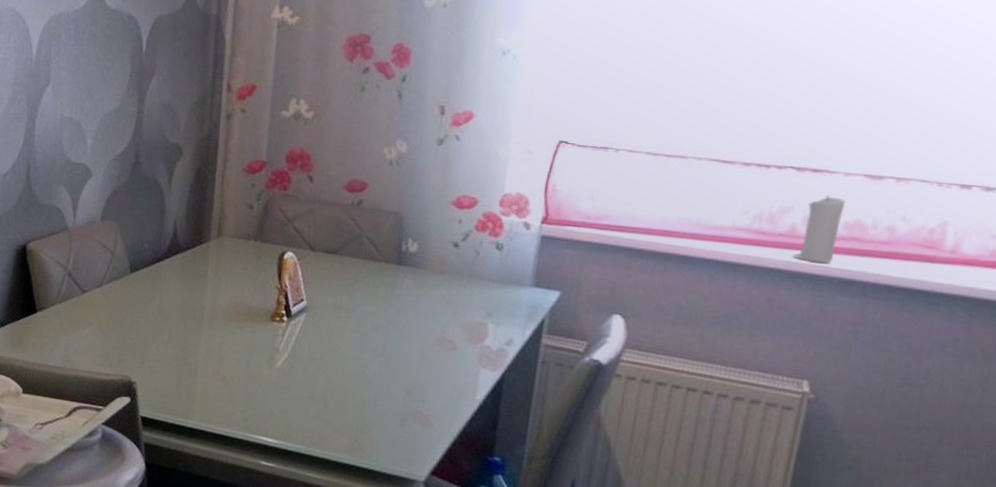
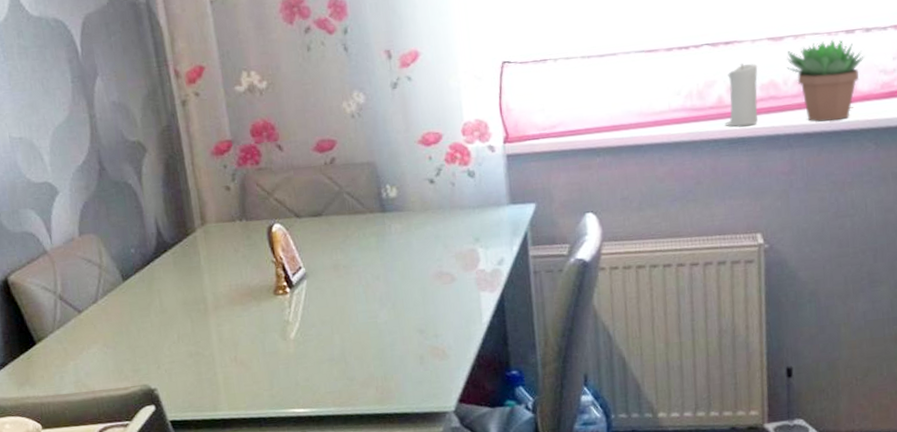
succulent plant: none [880,190,977,280] -> present [786,39,864,122]

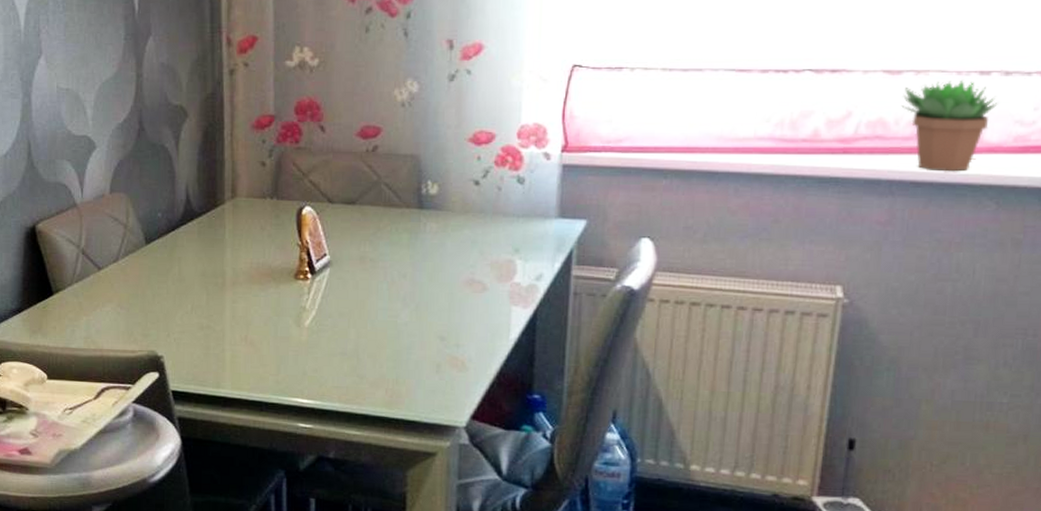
candle: present [724,63,758,127] -> none [817,95,867,166]

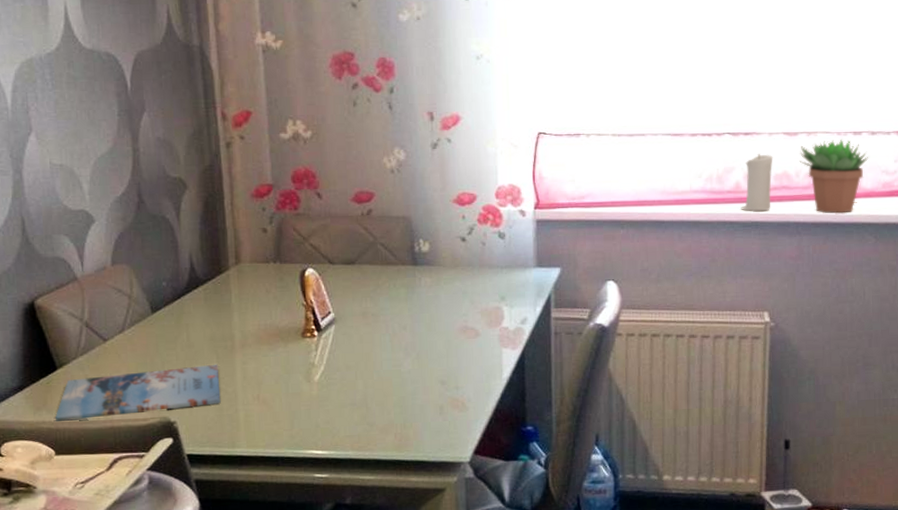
magazine: none [50,300,208,347] -> present [56,364,221,422]
candle: none [817,95,867,166] -> present [740,153,773,212]

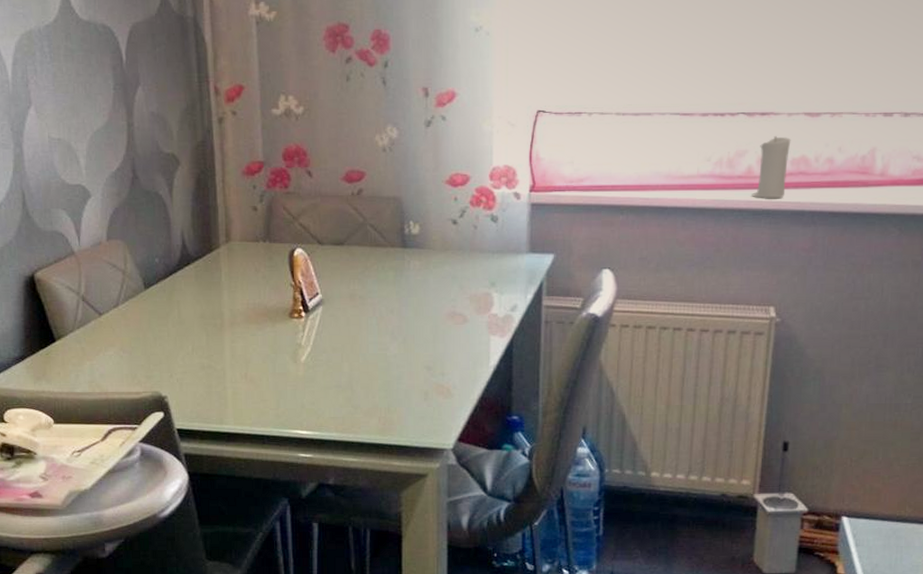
magazine: present [56,364,221,422] -> none [54,341,210,392]
succulent plant: present [799,139,869,213] -> none [820,120,899,202]

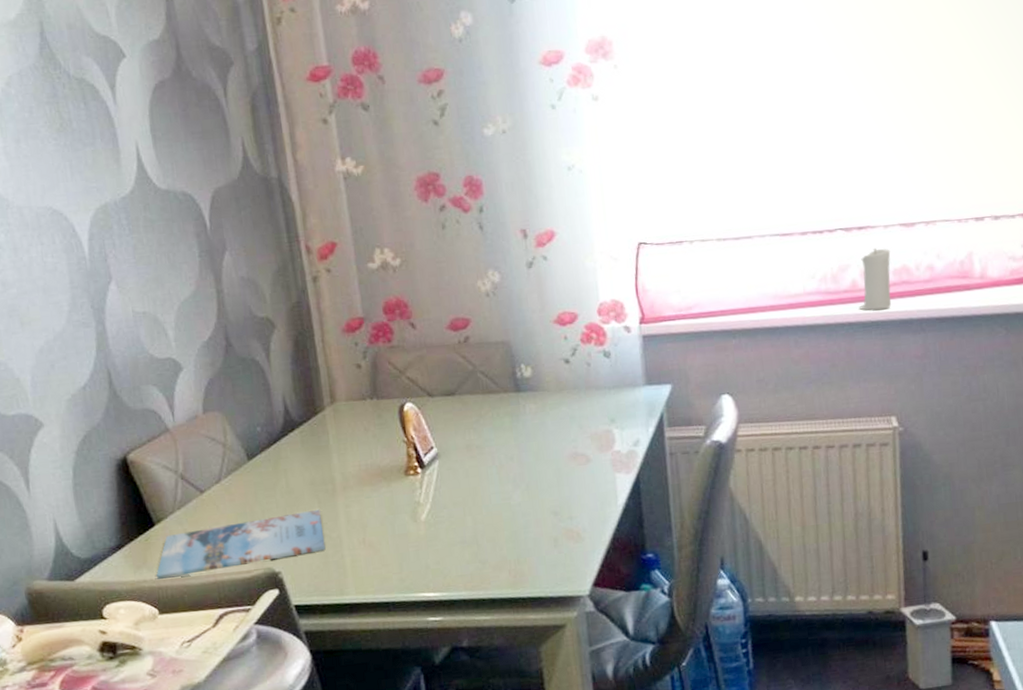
magazine: none [54,341,210,392] -> present [156,509,326,580]

